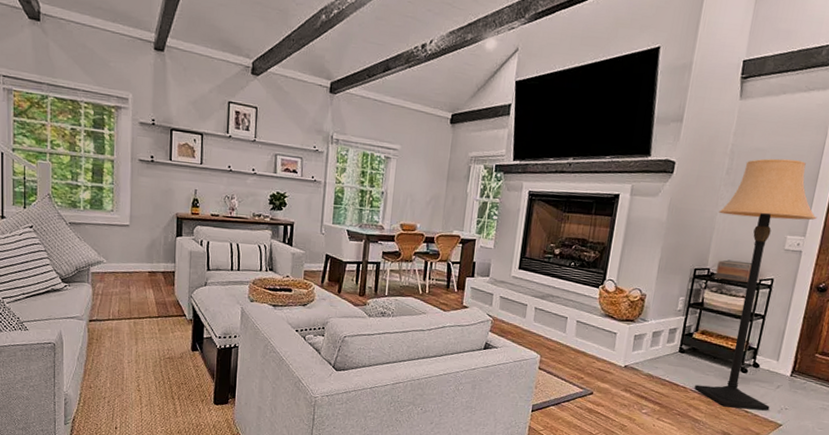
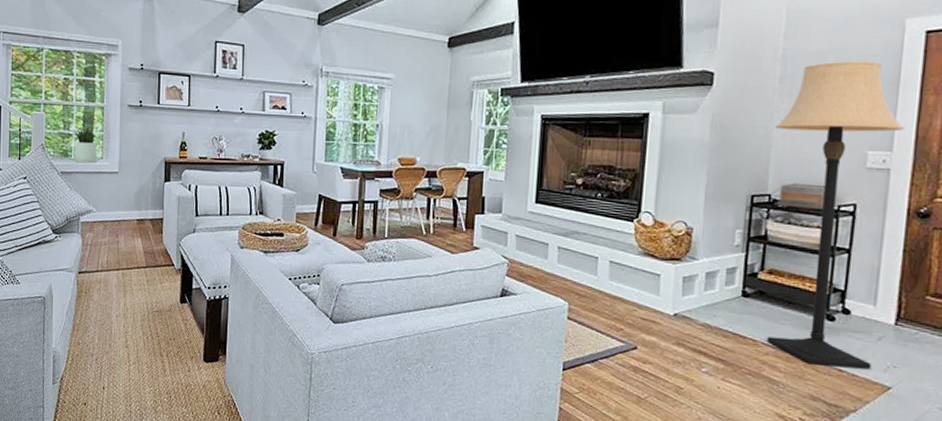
planter: none [81,179,109,216] -> present [72,127,99,164]

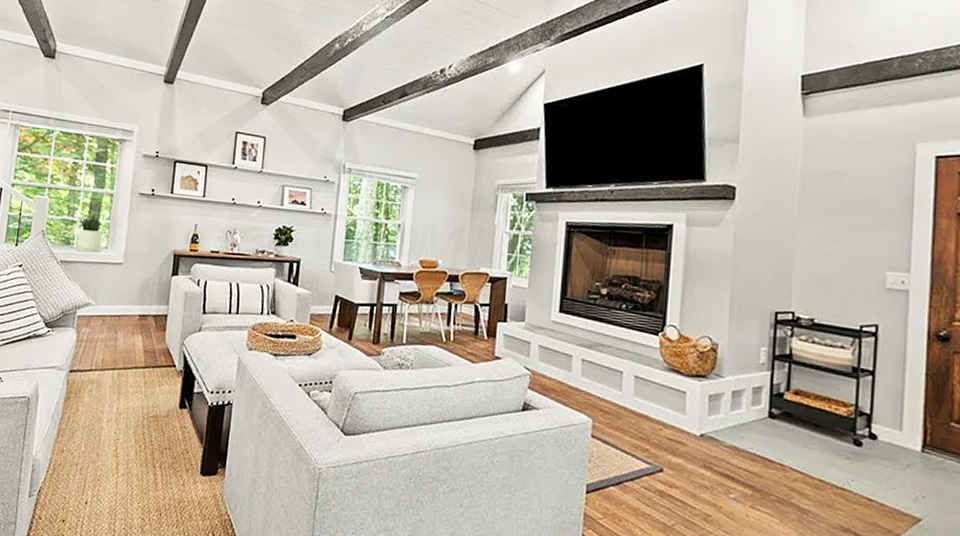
lamp: present [767,61,905,370] -> none [795,181,921,500]
decorative box: present [779,183,826,209] -> none [803,301,848,329]

